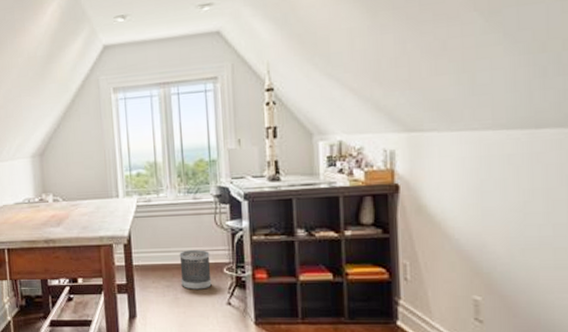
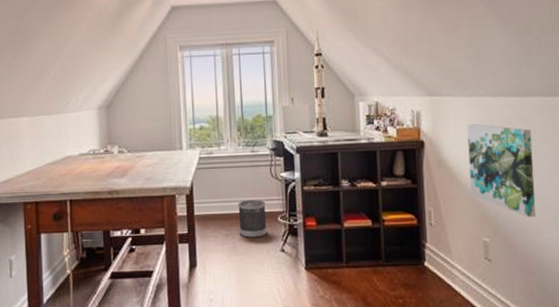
wall art: none [455,162,546,273] -> present [467,123,537,217]

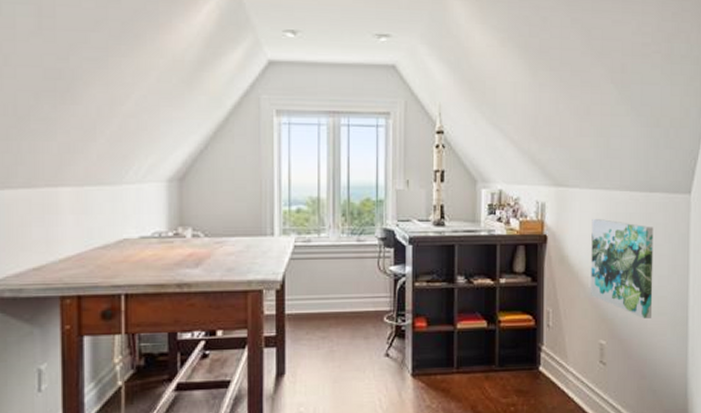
wastebasket: present [238,200,267,238] -> none [338,297,371,341]

